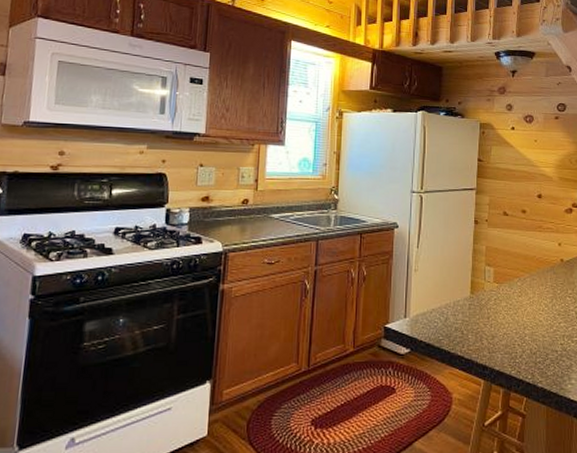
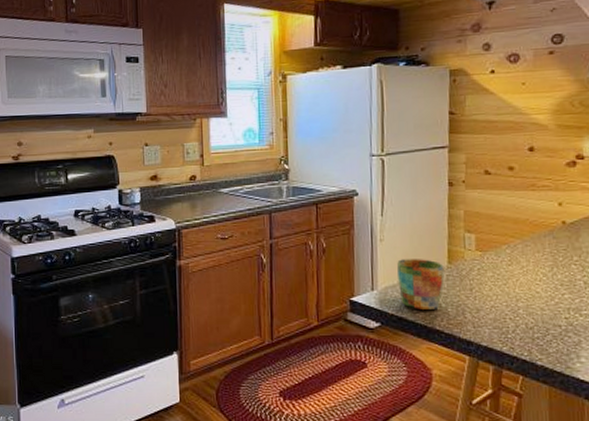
mug: none [428,287,467,336] -> present [397,258,445,309]

